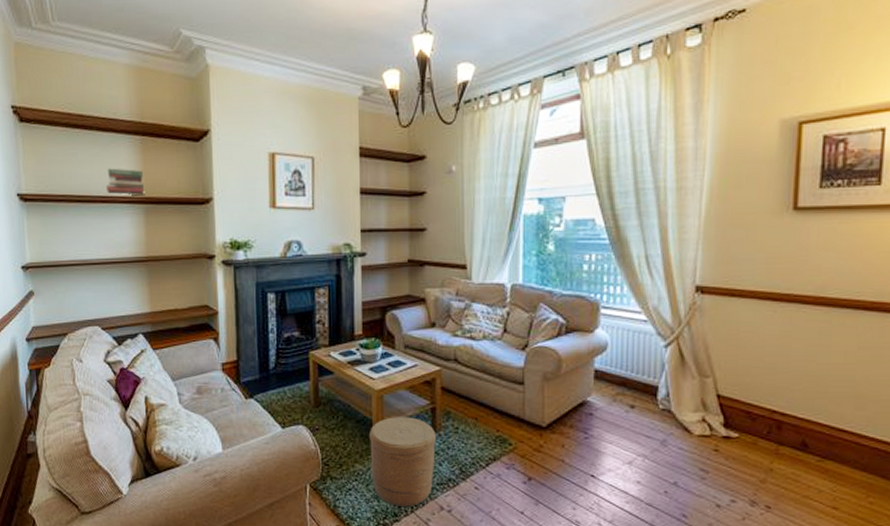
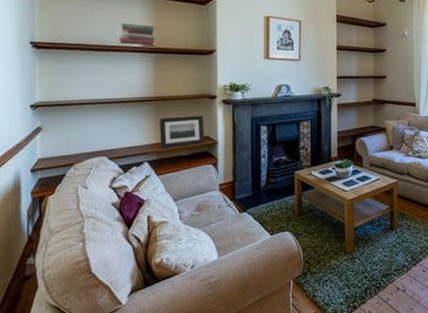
picture frame: none [152,279,204,318] -> present [159,115,205,148]
basket: present [368,417,436,508] -> none [342,219,393,292]

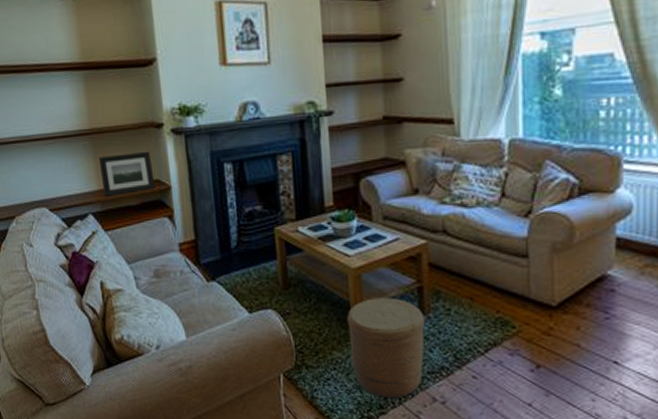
books: present [120,23,154,47] -> none [40,32,81,62]
basket: none [342,219,393,292] -> present [346,298,425,399]

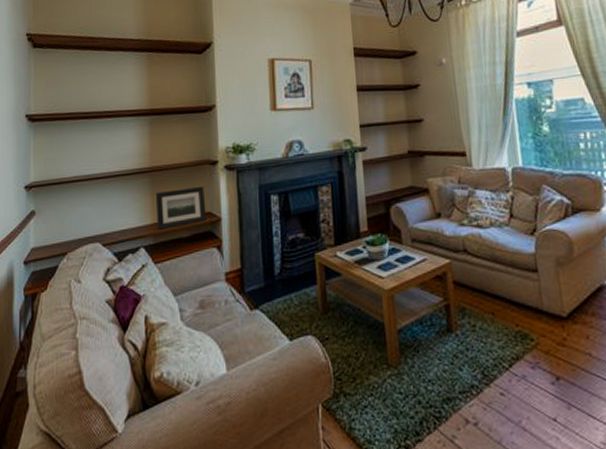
basket: present [346,298,425,399] -> none [381,317,455,424]

